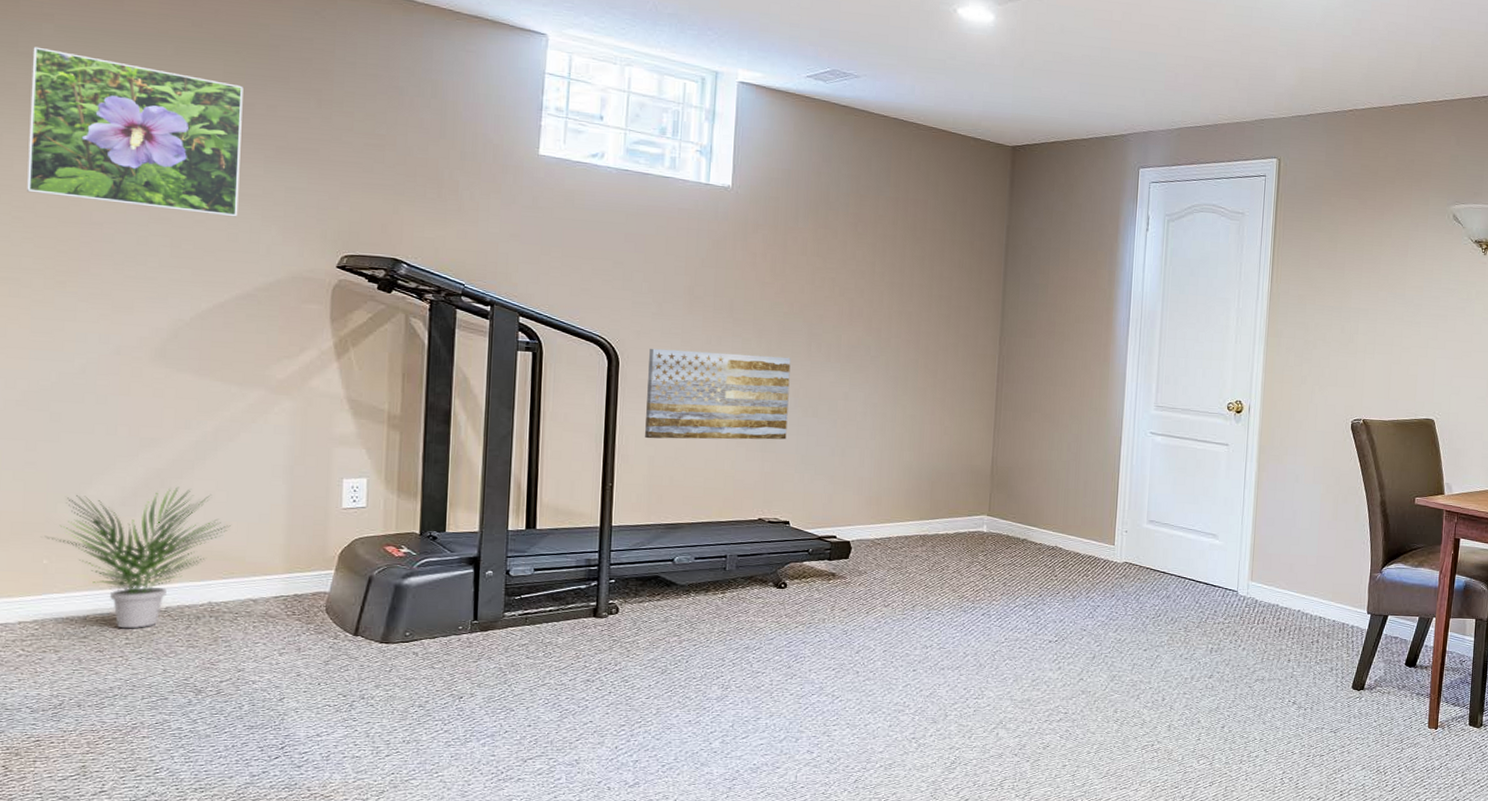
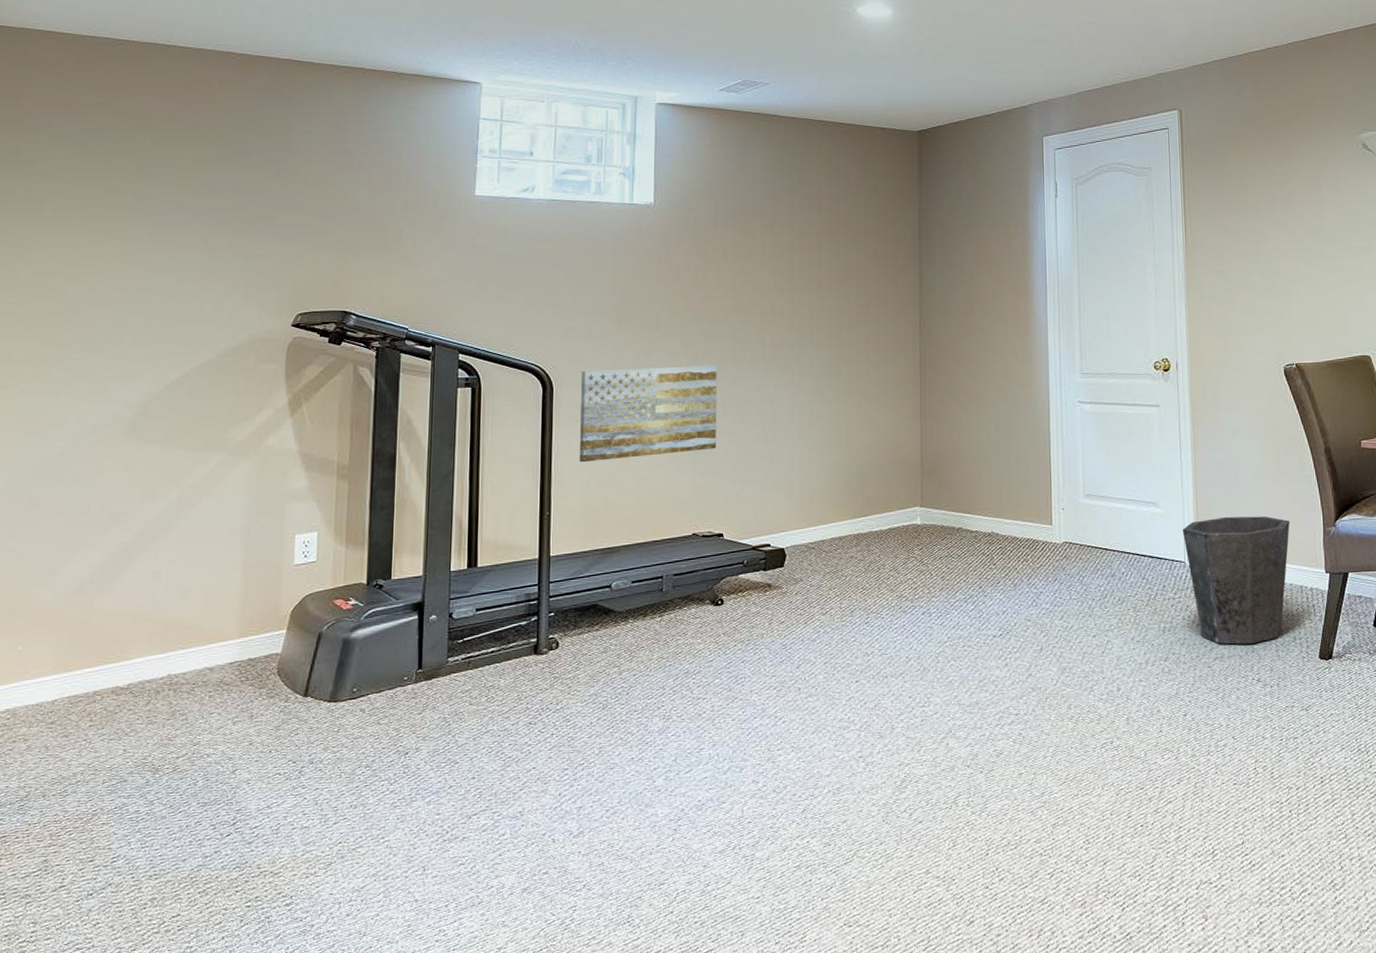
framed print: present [27,46,243,217] -> none [20,153,212,289]
potted plant: present [44,487,231,629] -> none [20,559,190,711]
waste bin: none [1238,554,1340,670] -> present [1182,516,1290,645]

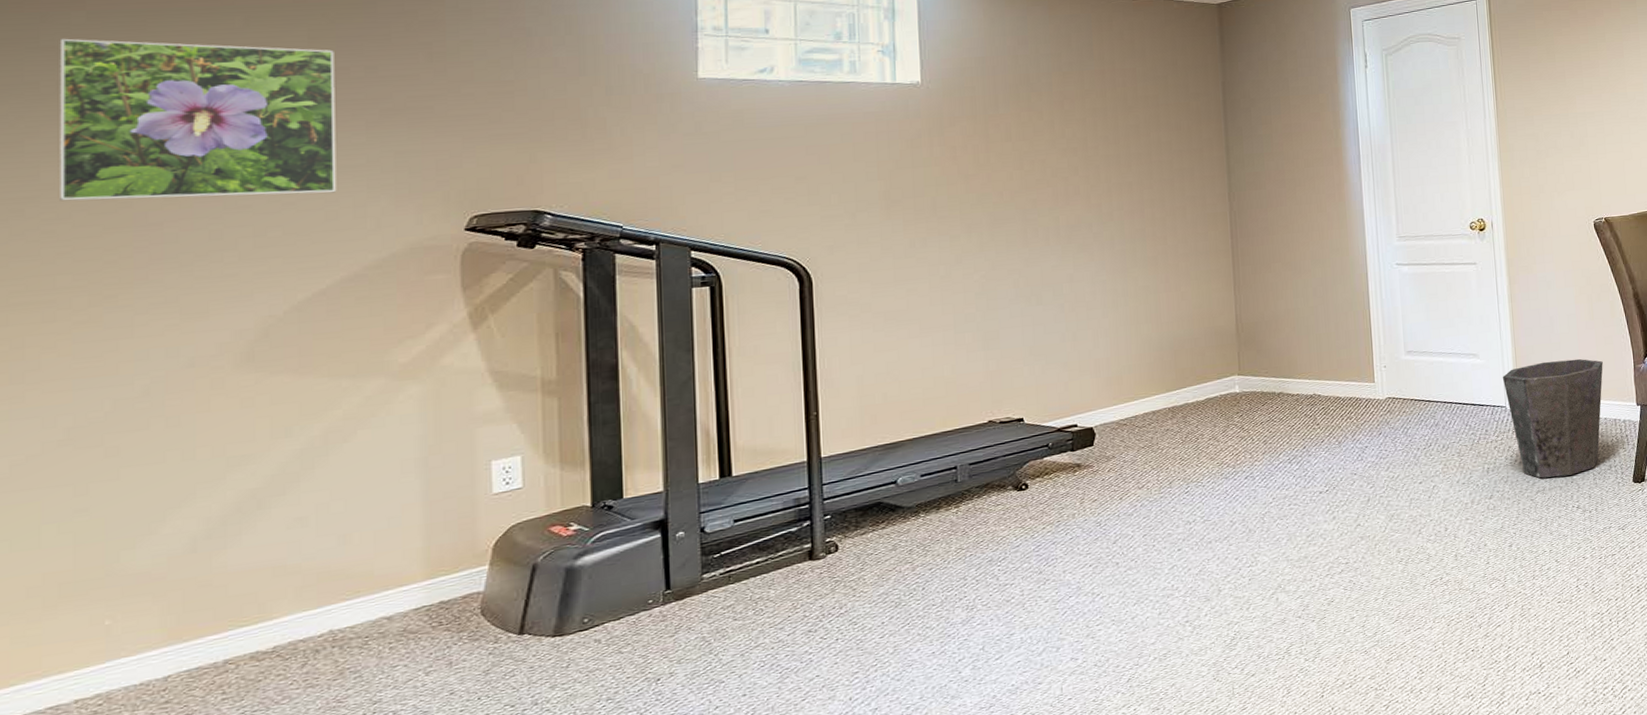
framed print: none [20,153,212,289] -> present [59,38,337,202]
wall art: present [580,364,717,463] -> none [846,247,1011,358]

